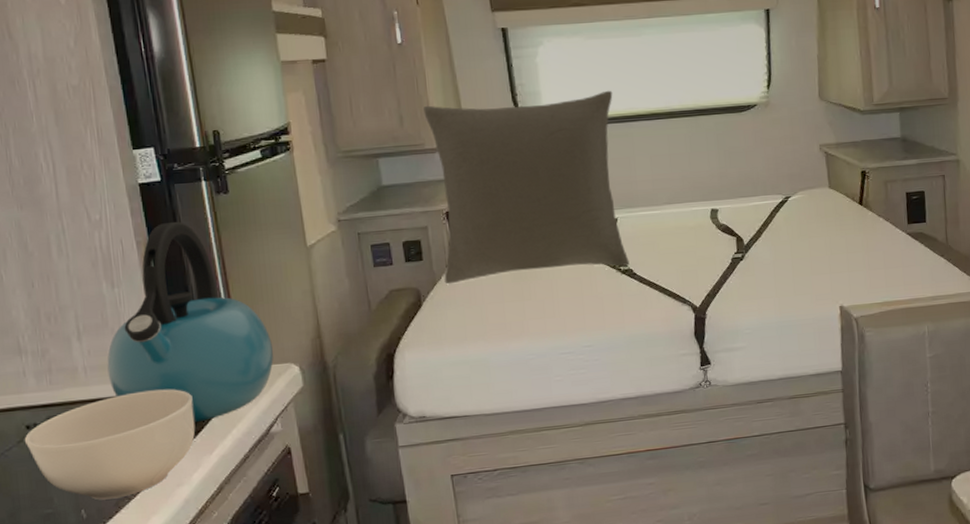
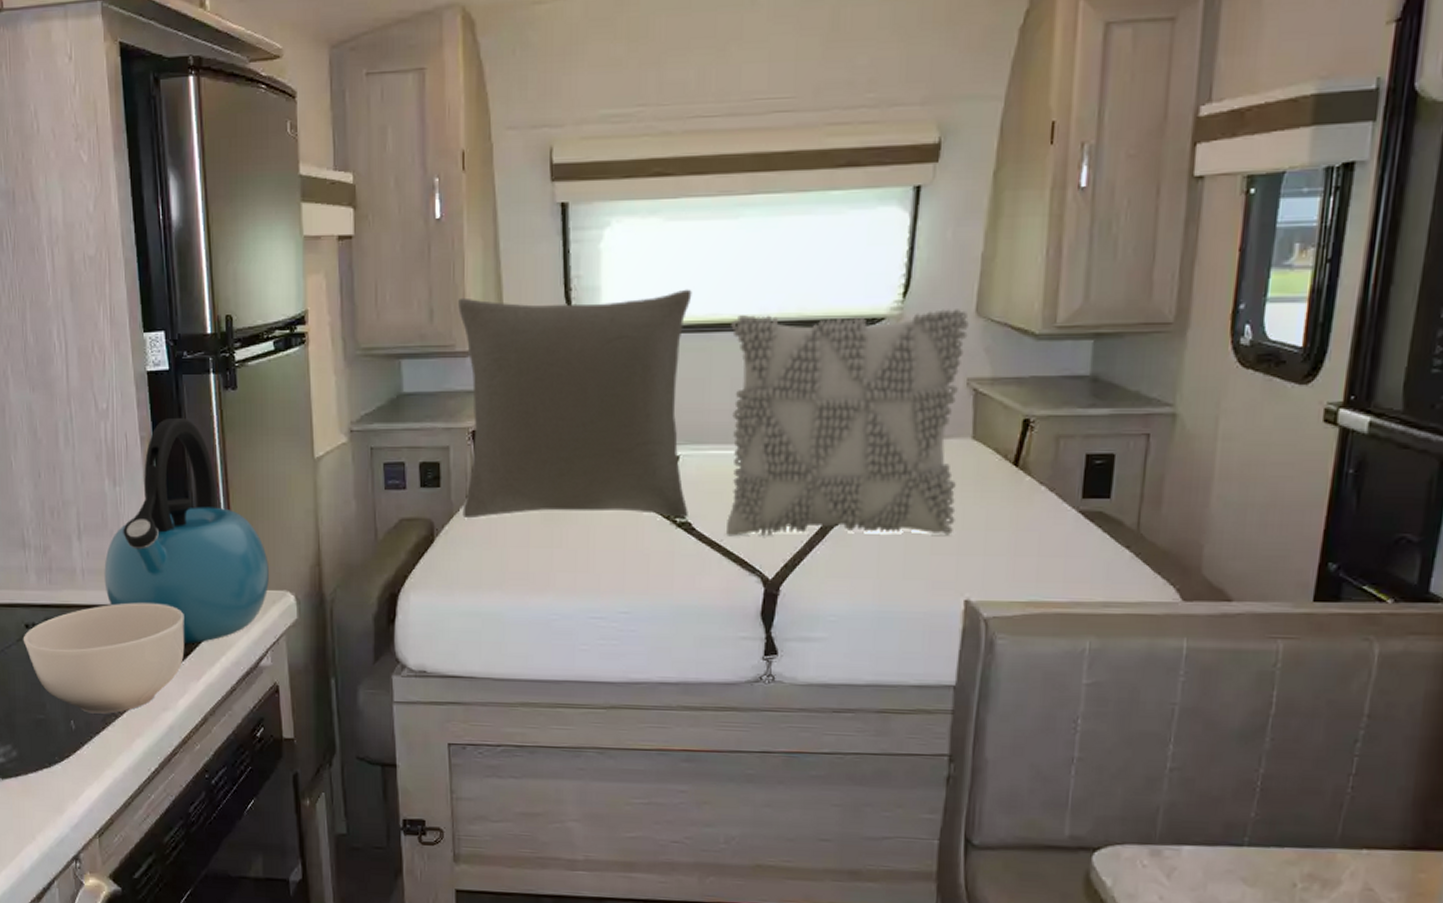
pillow: none [645,95,825,277] -> present [727,309,970,537]

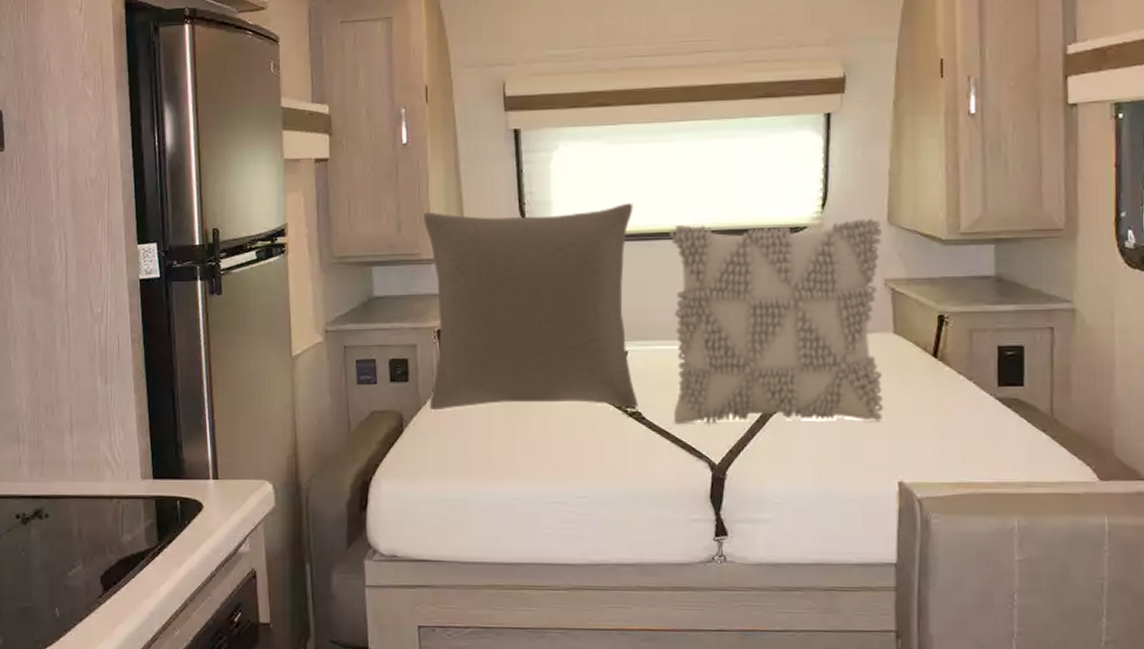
bowl: present [23,602,185,714] -> none [13,493,168,601]
kettle: present [104,417,269,644] -> none [93,320,248,532]

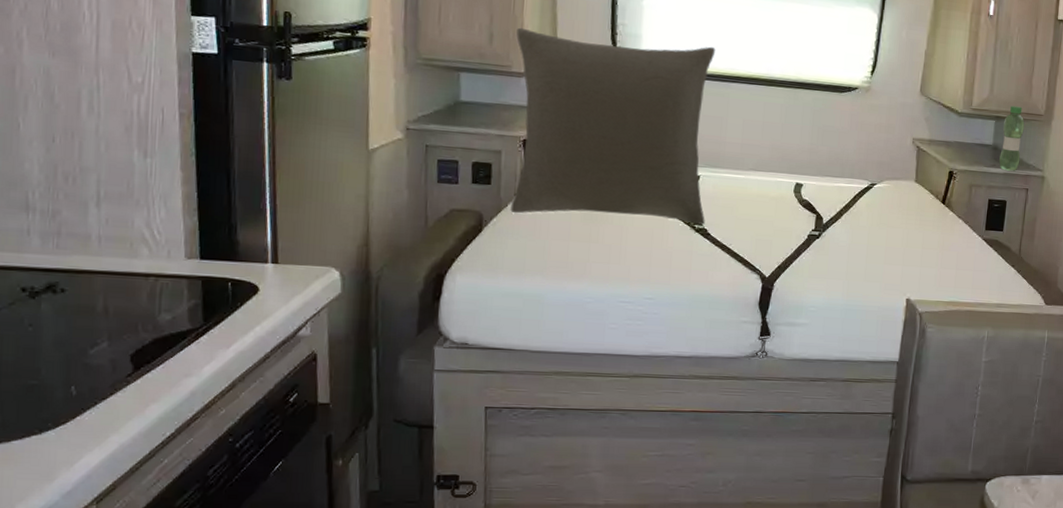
pillow: present [669,218,884,425] -> none [735,72,916,251]
water bottle: none [1007,222,1038,308] -> present [999,105,1025,172]

